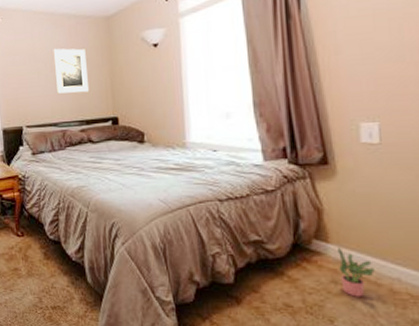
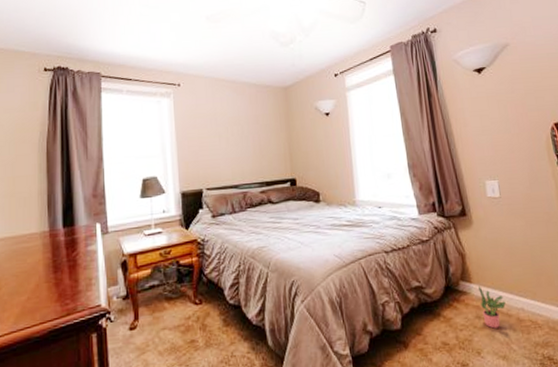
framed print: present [53,48,90,94] -> none [234,113,269,157]

